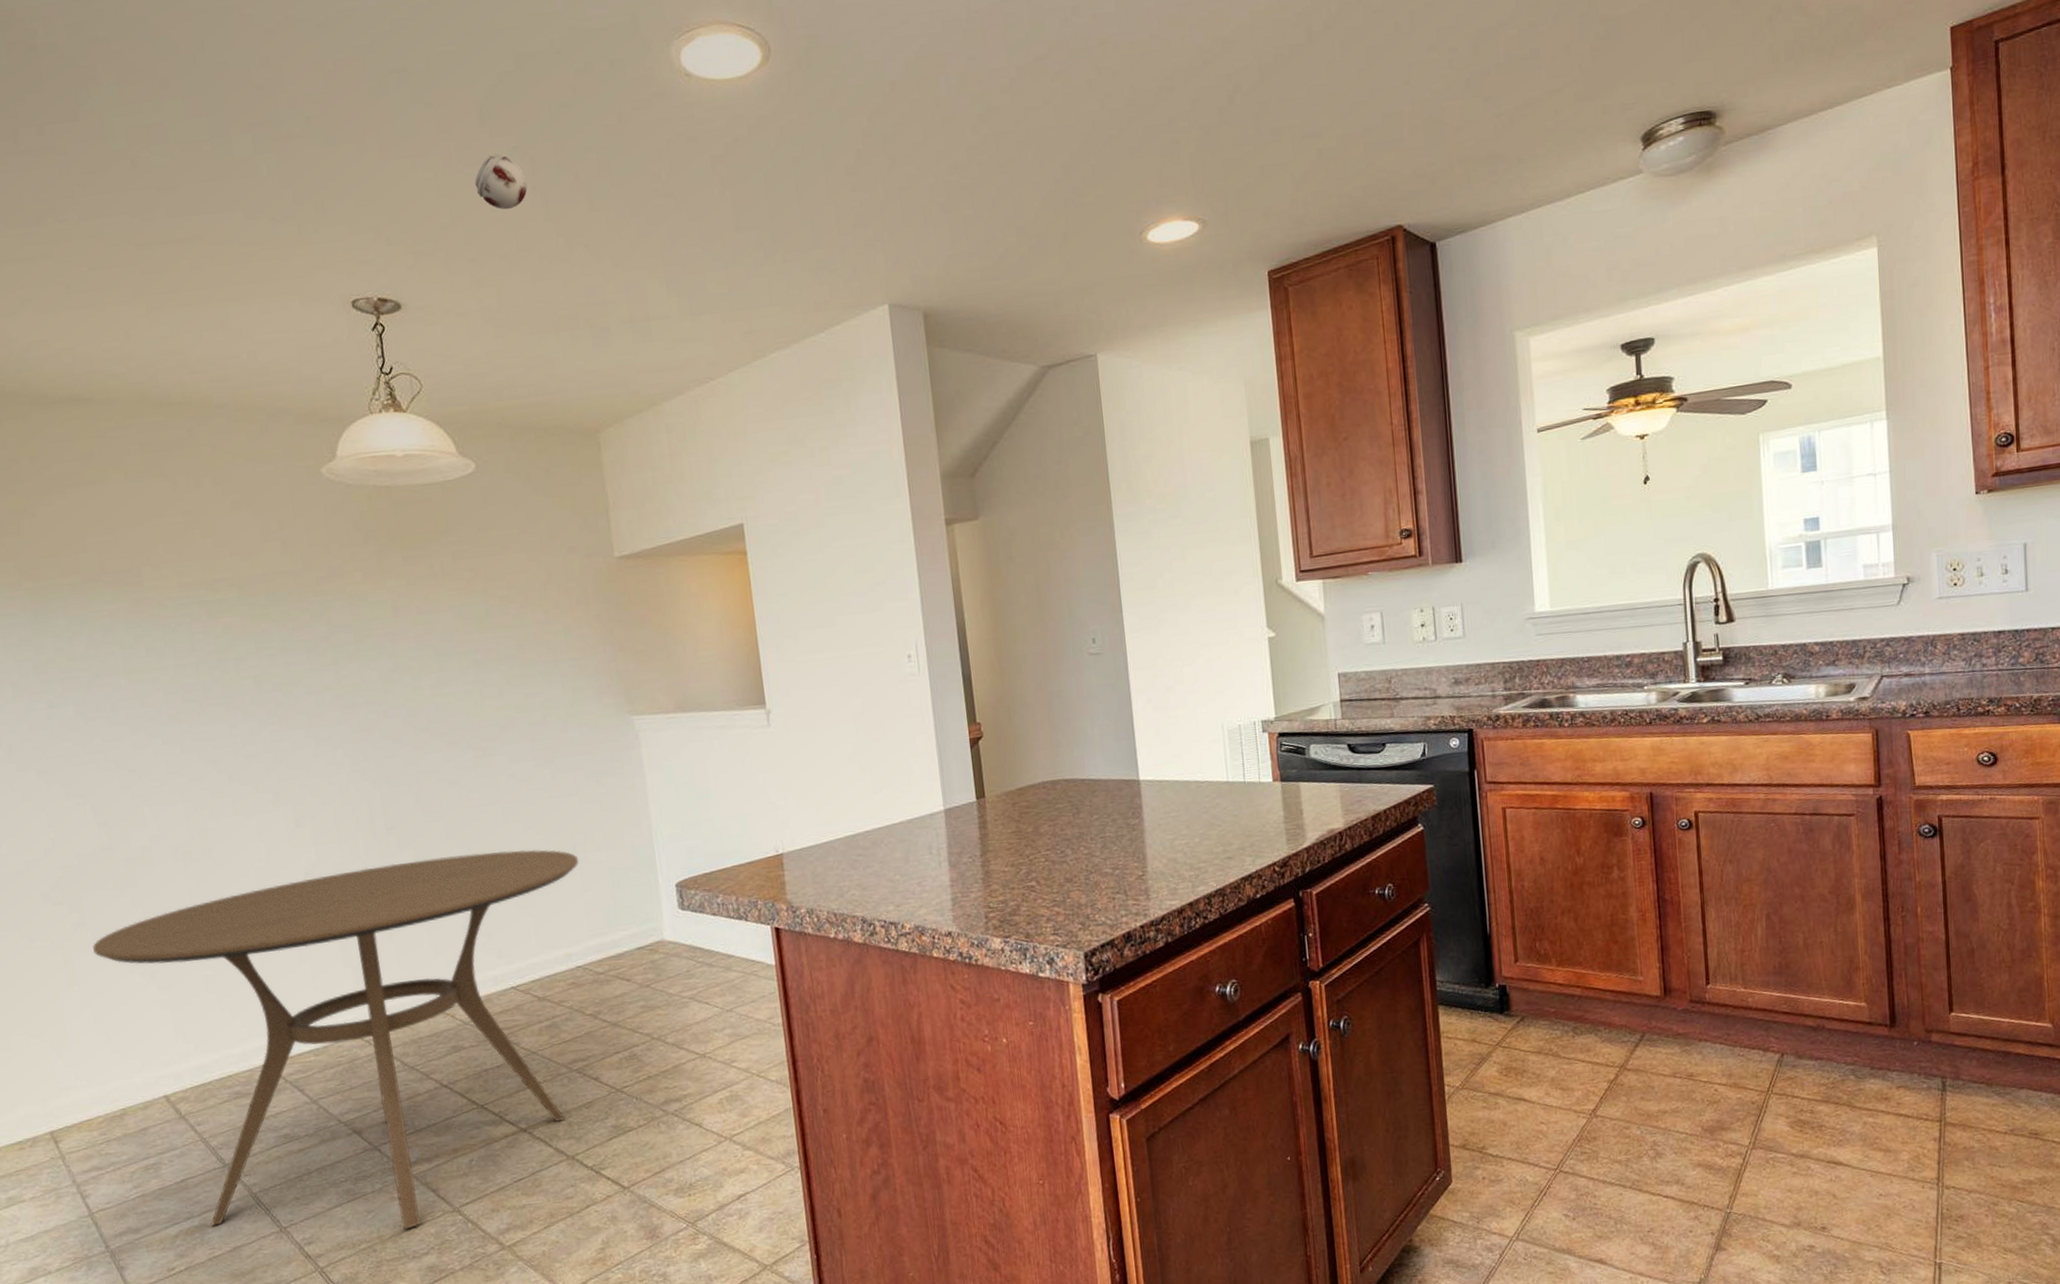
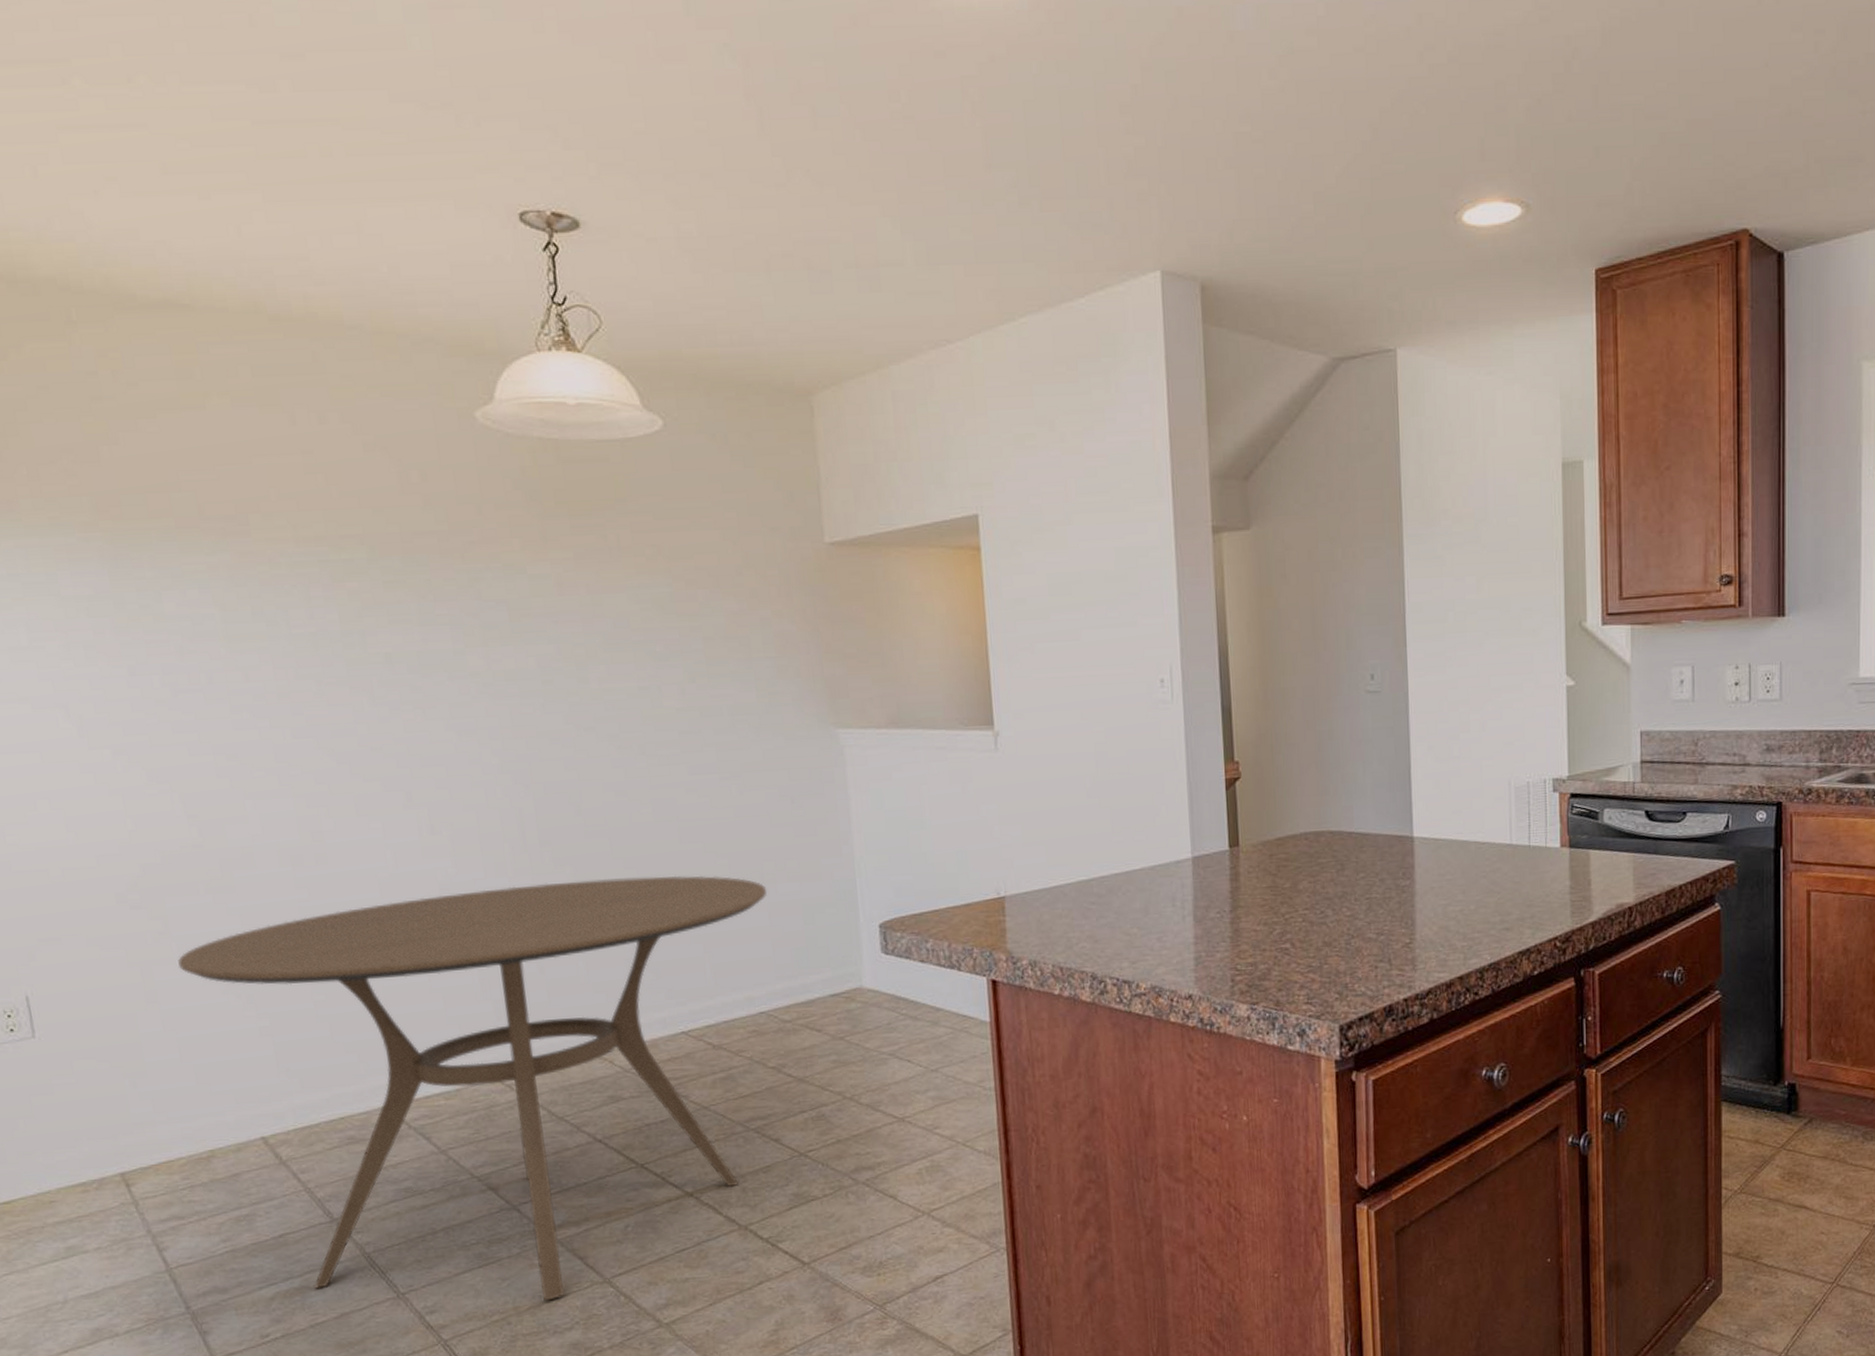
smoke detector: present [475,153,528,210] -> none [675,49,739,119]

